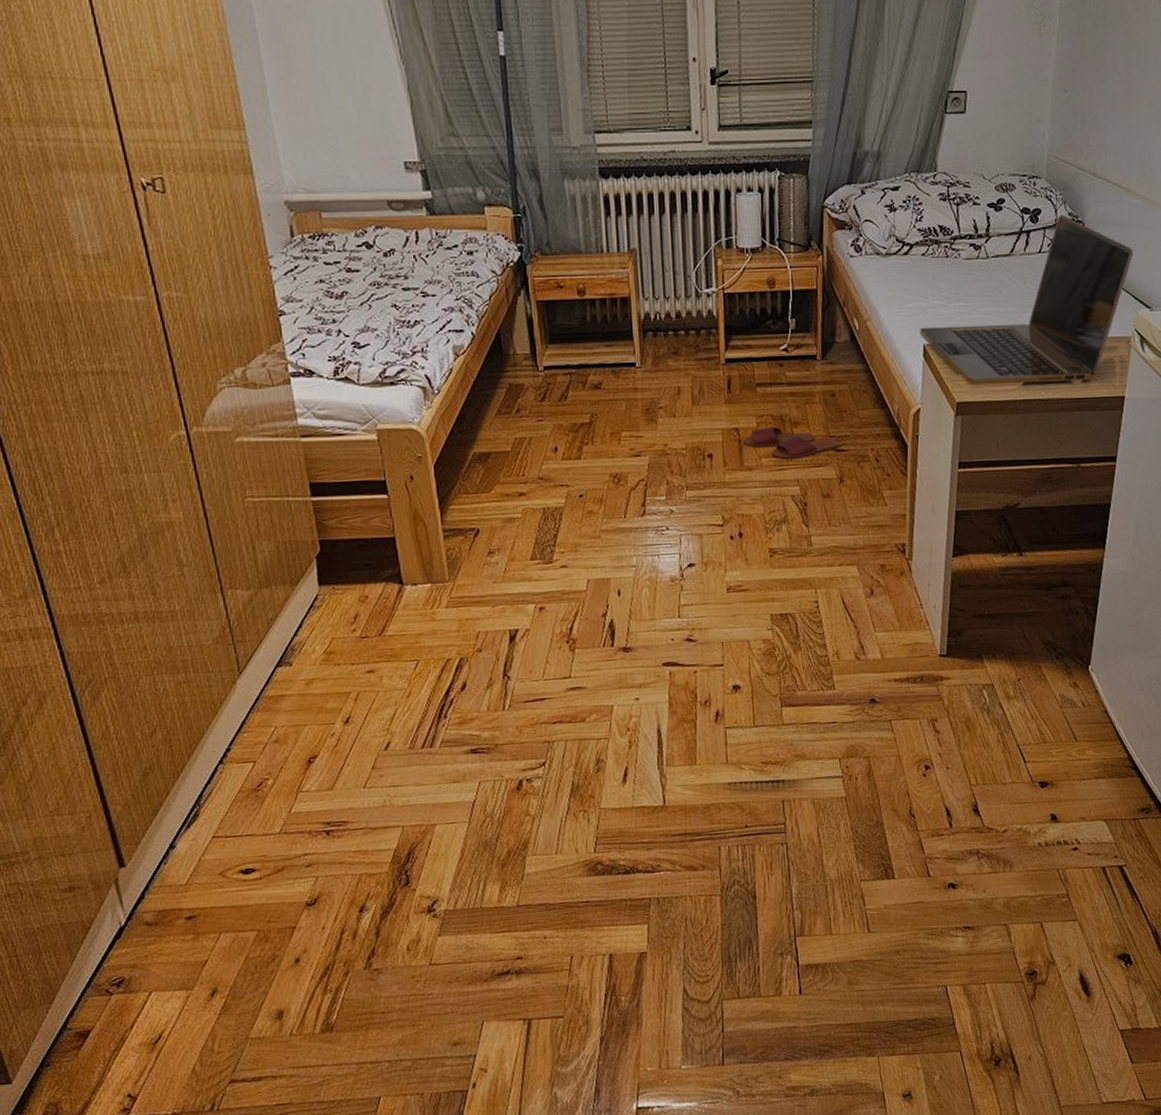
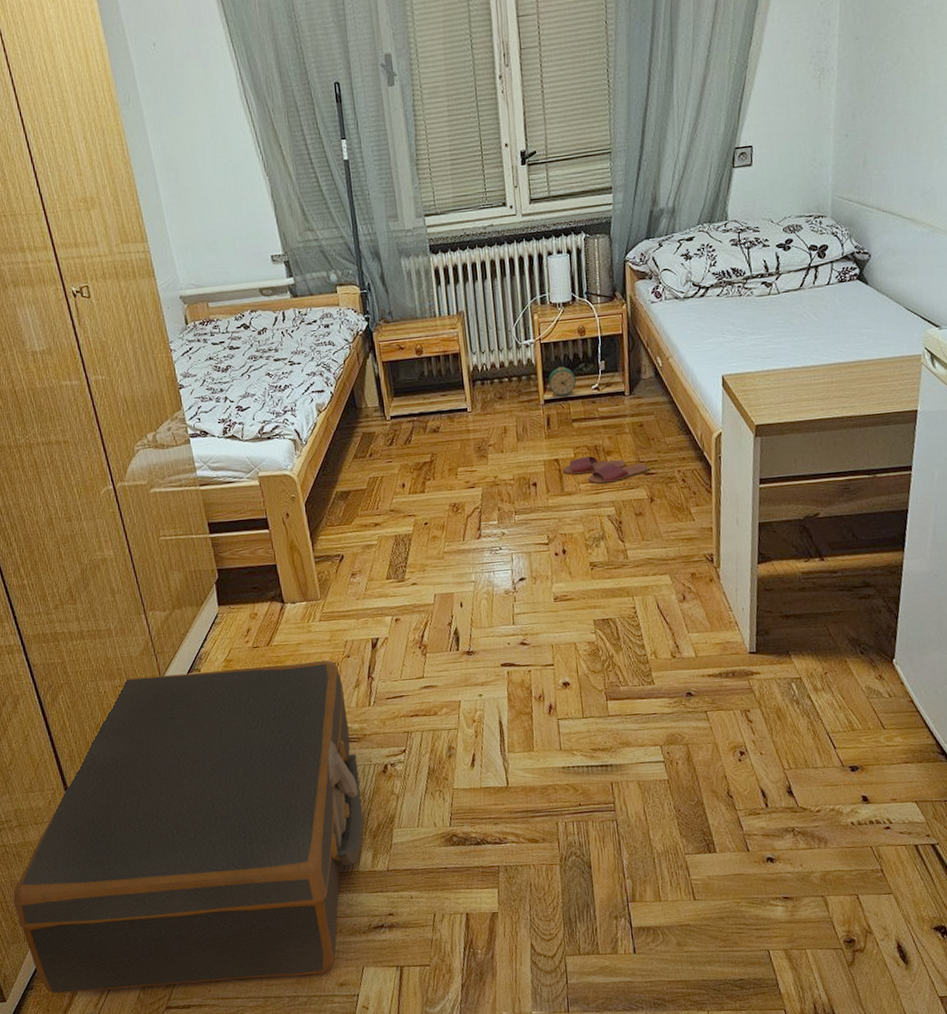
suitcase: none [26,654,491,1071] -> present [13,660,364,994]
alarm clock: none [730,322,762,355] -> present [547,367,576,396]
laptop: present [919,215,1134,386] -> none [717,248,920,409]

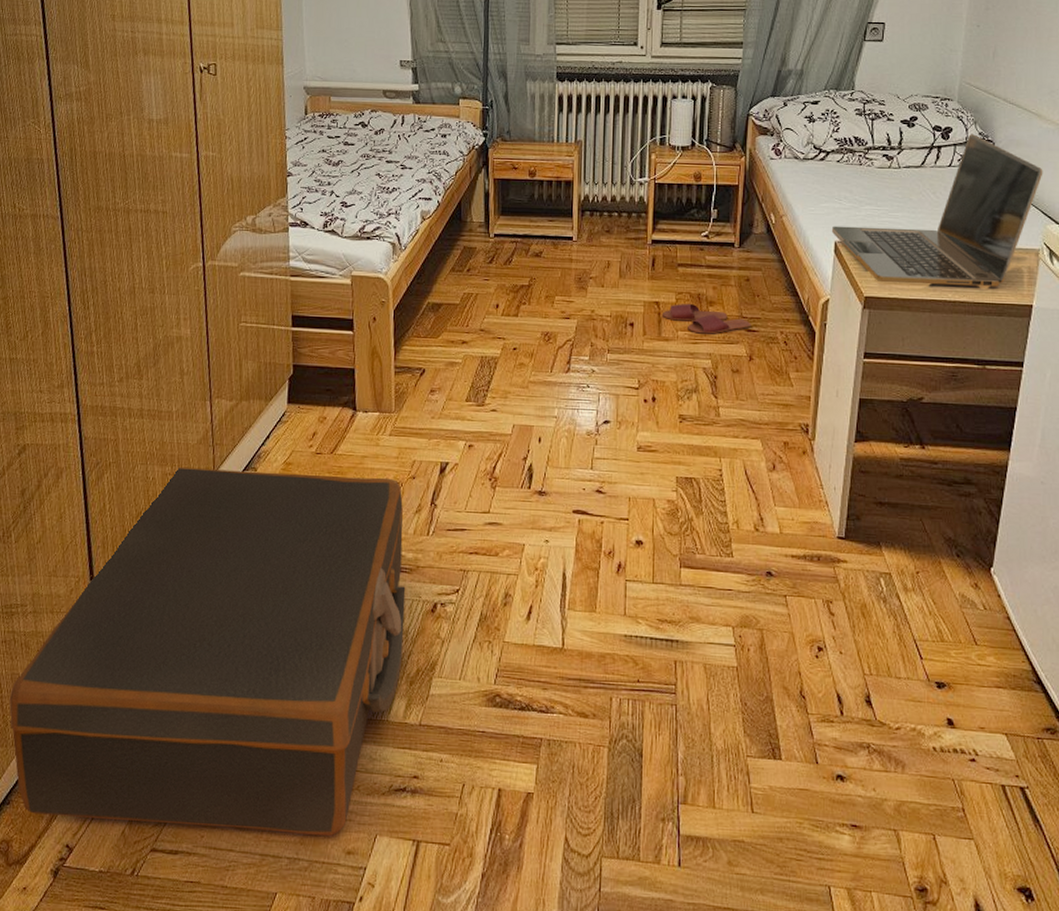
alarm clock: present [547,367,576,396] -> none [657,209,686,238]
laptop: none [717,248,920,409] -> present [831,134,1043,287]

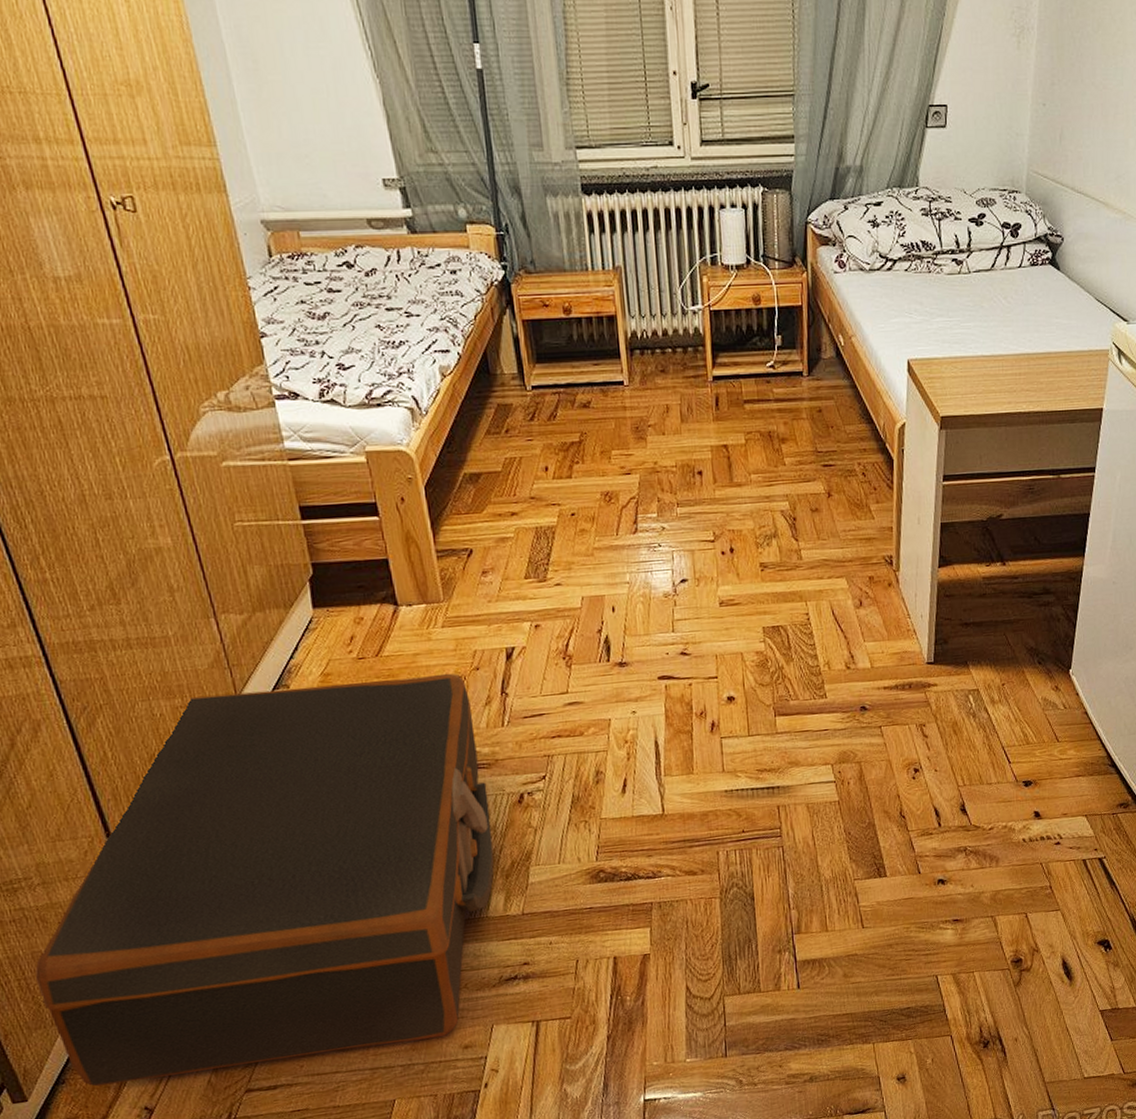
slippers: present [663,303,751,334] -> none [733,442,827,475]
laptop: present [831,134,1043,287] -> none [903,229,1111,400]

